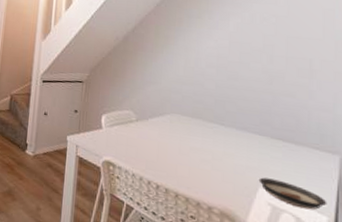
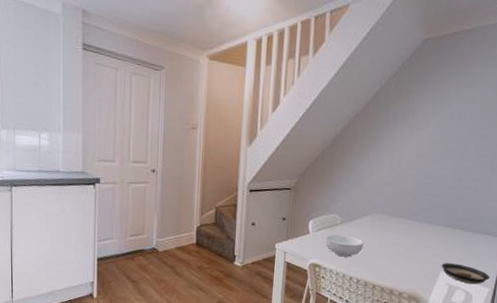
cereal bowl: none [119,131,163,159] -> present [325,234,364,257]

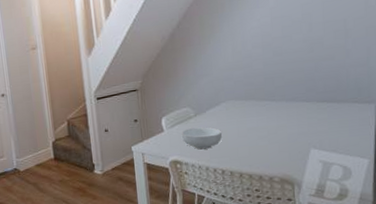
saucer: present [441,263,490,285] -> none [310,138,368,158]

